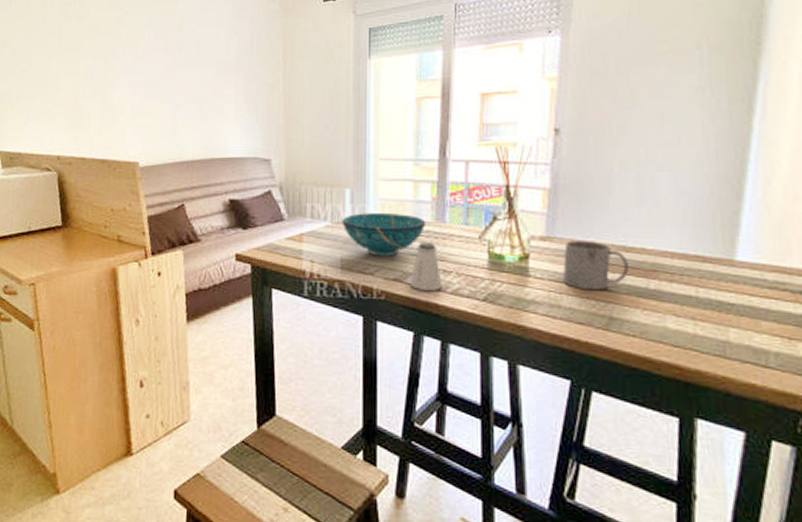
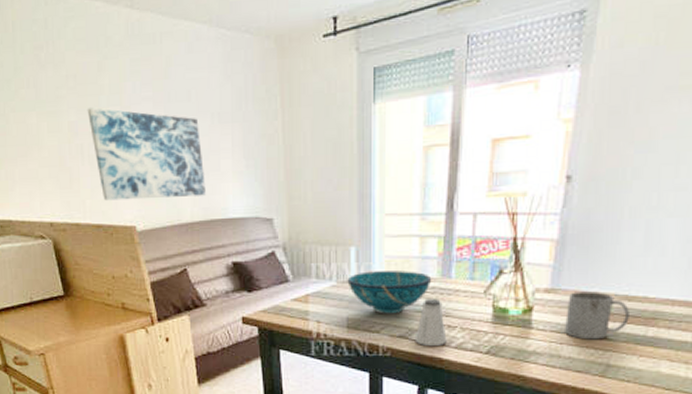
wall art: none [104,55,208,138] -> present [87,108,206,201]

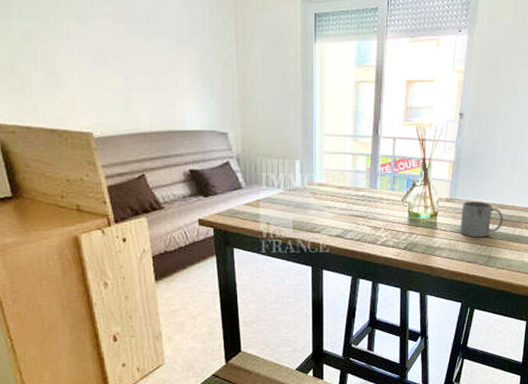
wall art: present [87,108,206,201] -> none [41,17,164,109]
bowl: present [347,271,432,314] -> none [293,181,362,218]
saltshaker: present [414,299,447,346] -> none [349,205,374,243]

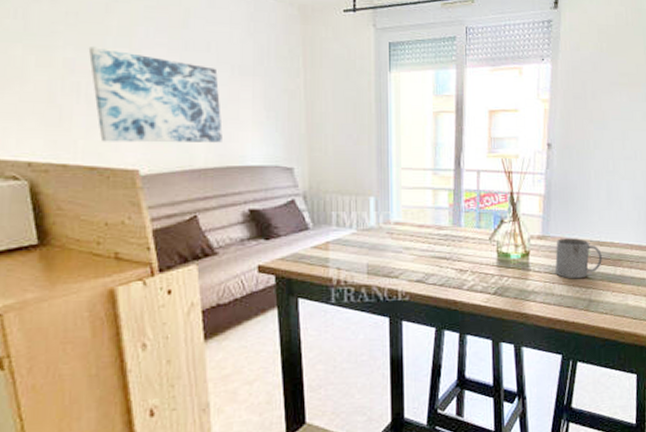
wall art: none [41,17,164,109] -> present [88,47,223,143]

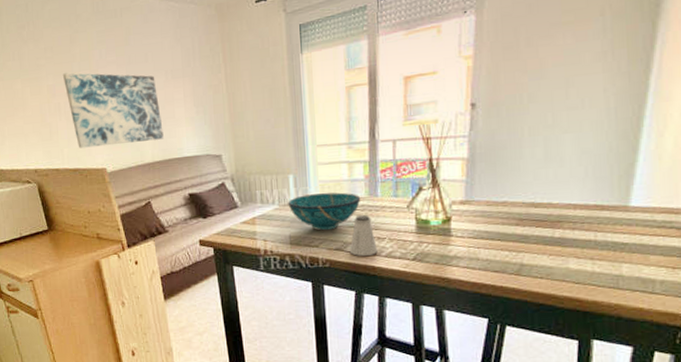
bowl: none [367,220,445,260] -> present [288,192,361,231]
saltshaker: none [431,245,460,289] -> present [349,215,378,256]
mug: present [554,238,602,279] -> none [479,201,537,243]

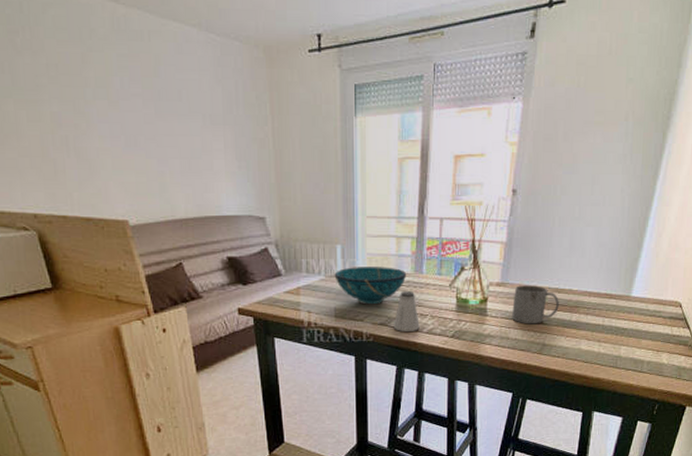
wall art: present [62,72,164,149] -> none [71,100,199,194]
mug: none [479,201,537,243] -> present [511,285,559,324]

